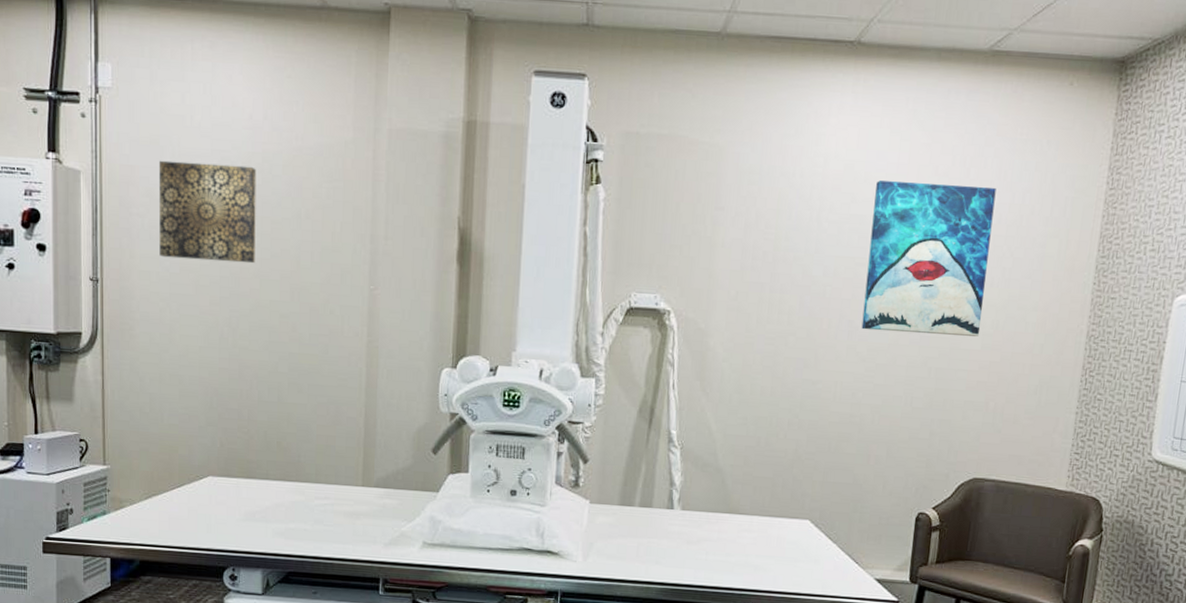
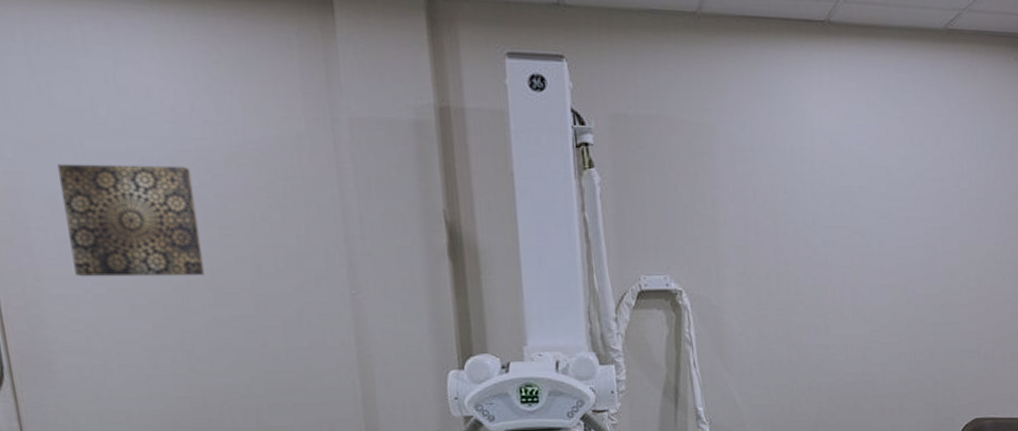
wall art: present [861,180,996,337] -> none [861,153,966,294]

